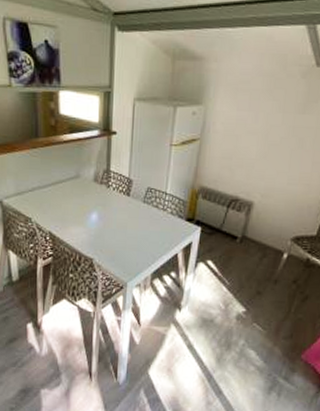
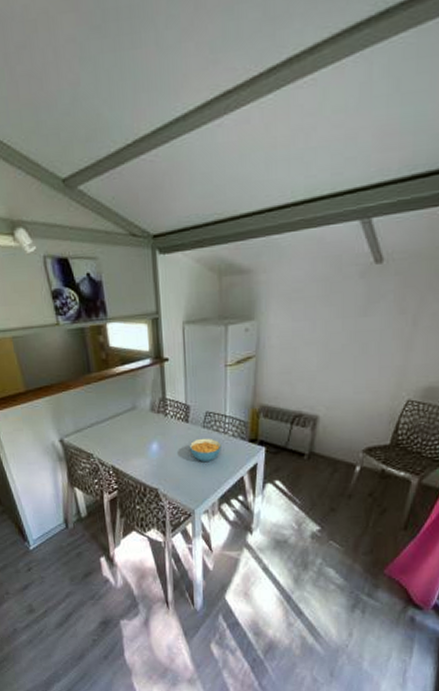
cereal bowl: none [127,212,159,236] -> present [189,438,221,461]

